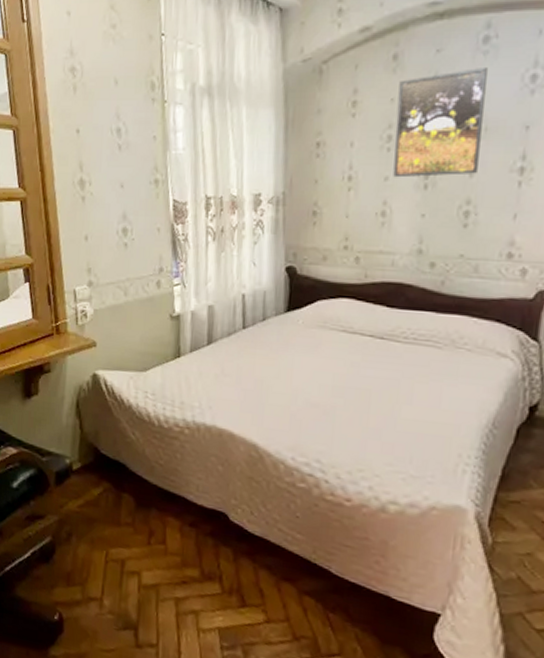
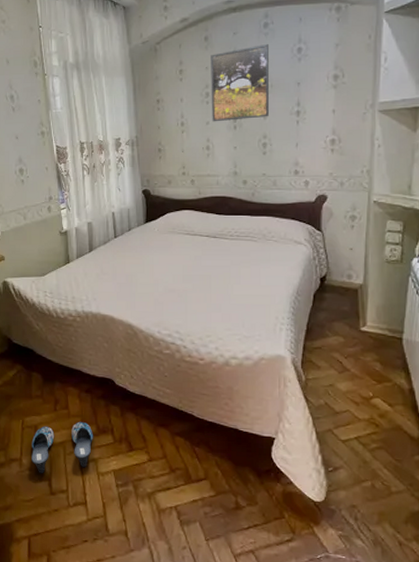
slippers: none [115,561,196,621] -> present [31,421,93,474]

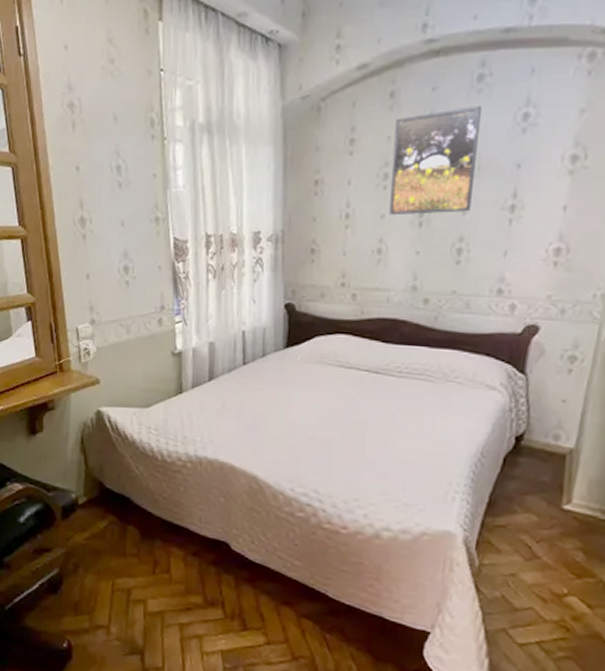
slippers: present [31,421,93,474] -> none [121,589,199,646]

